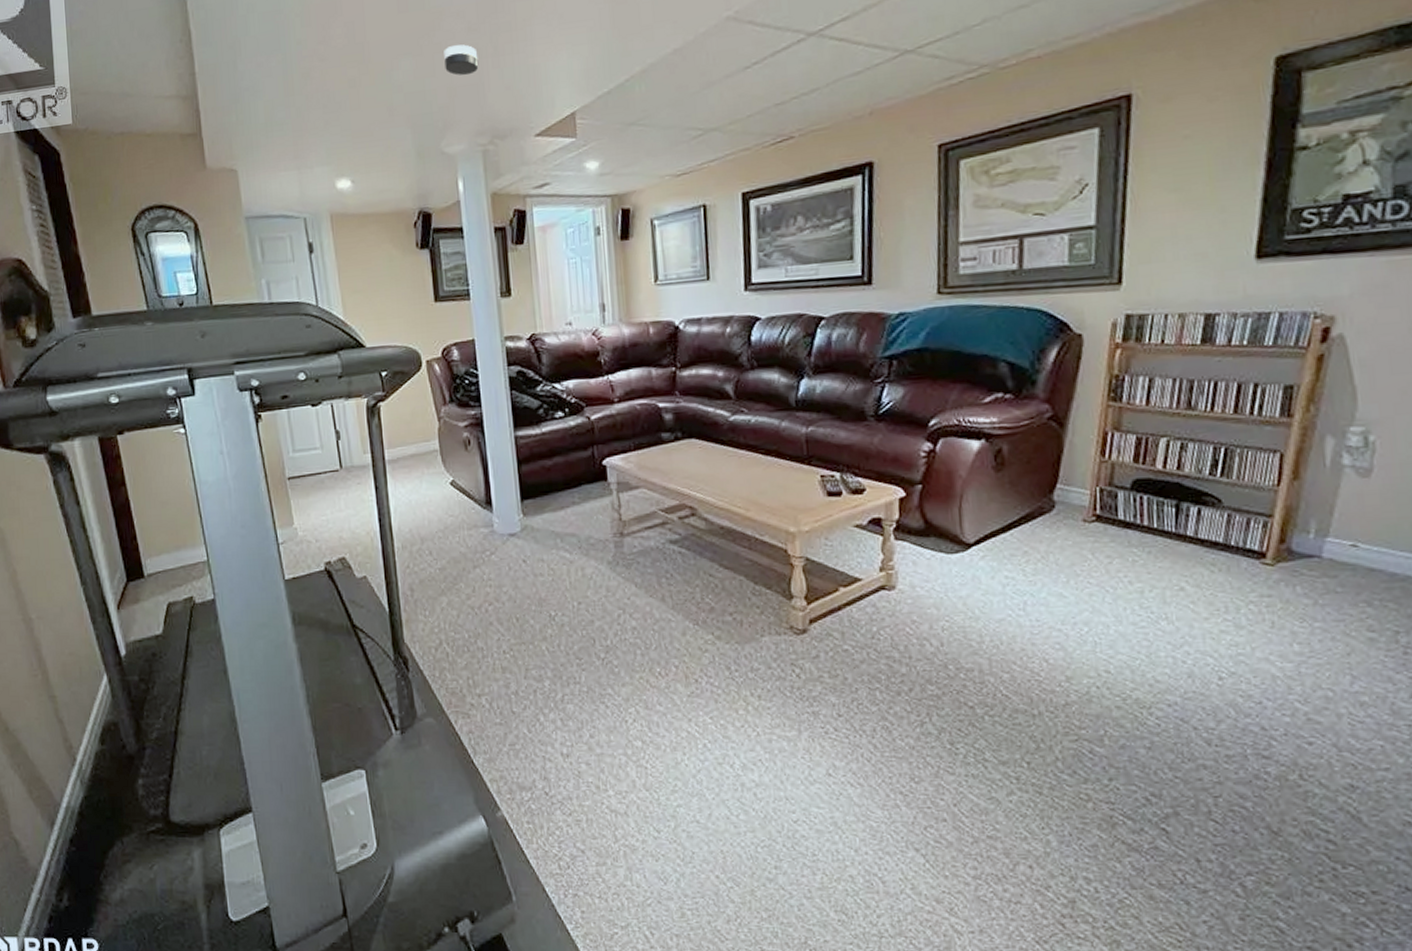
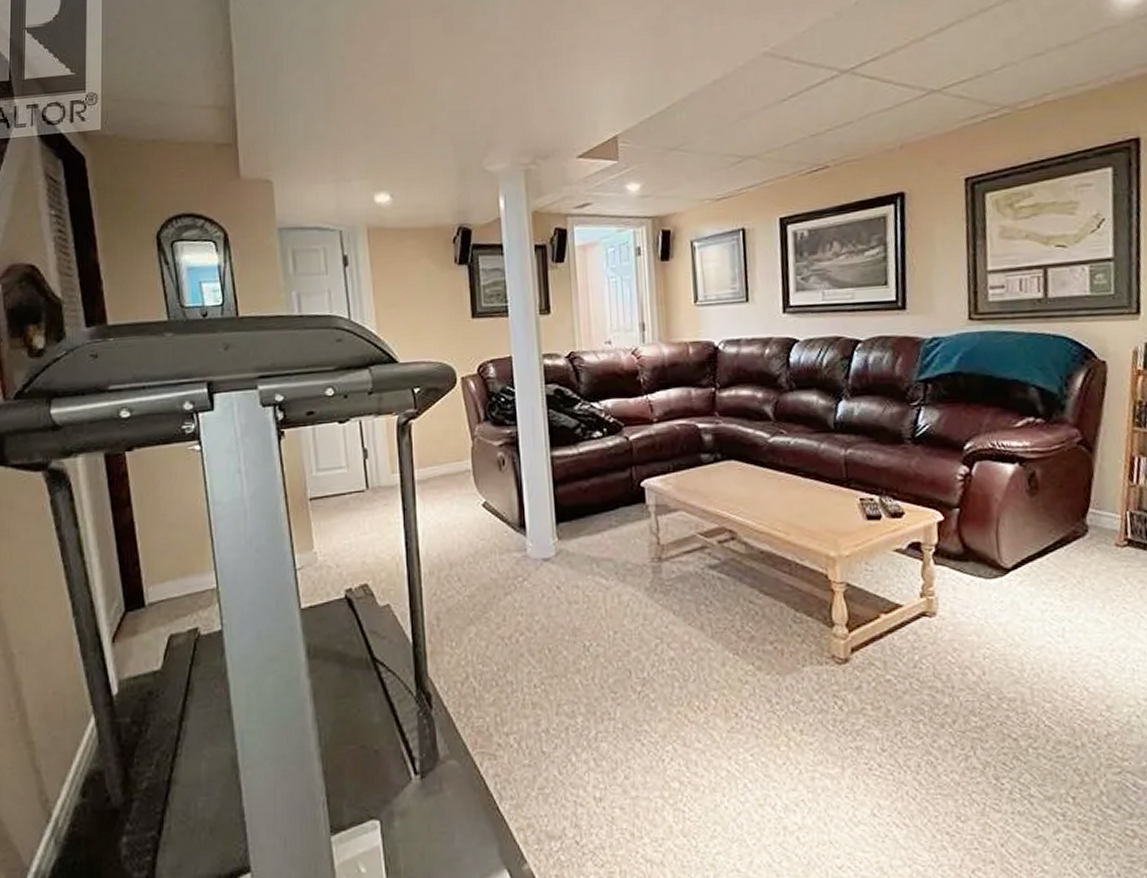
smoke detector: present [444,44,478,76] -> none [488,67,523,98]

